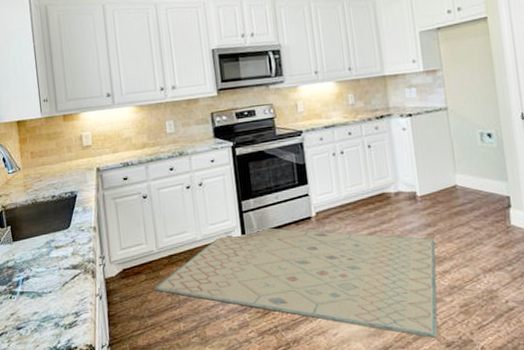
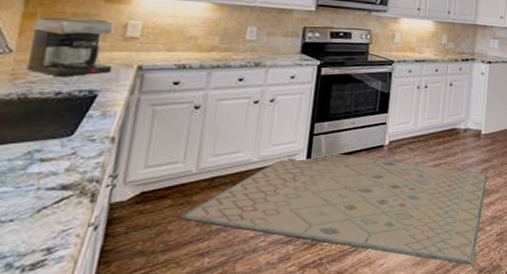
coffee maker: none [27,135,81,184] -> present [27,16,113,77]

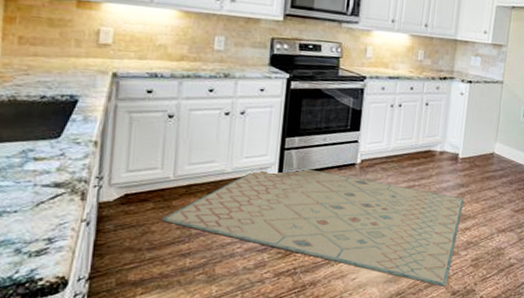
coffee maker: present [27,16,113,77] -> none [13,21,89,82]

